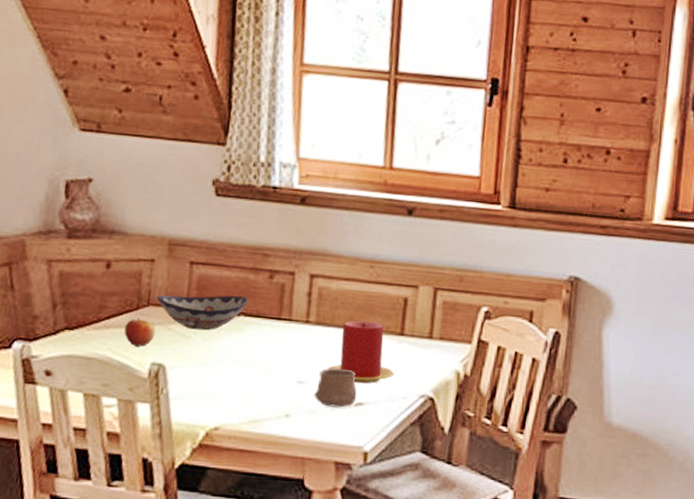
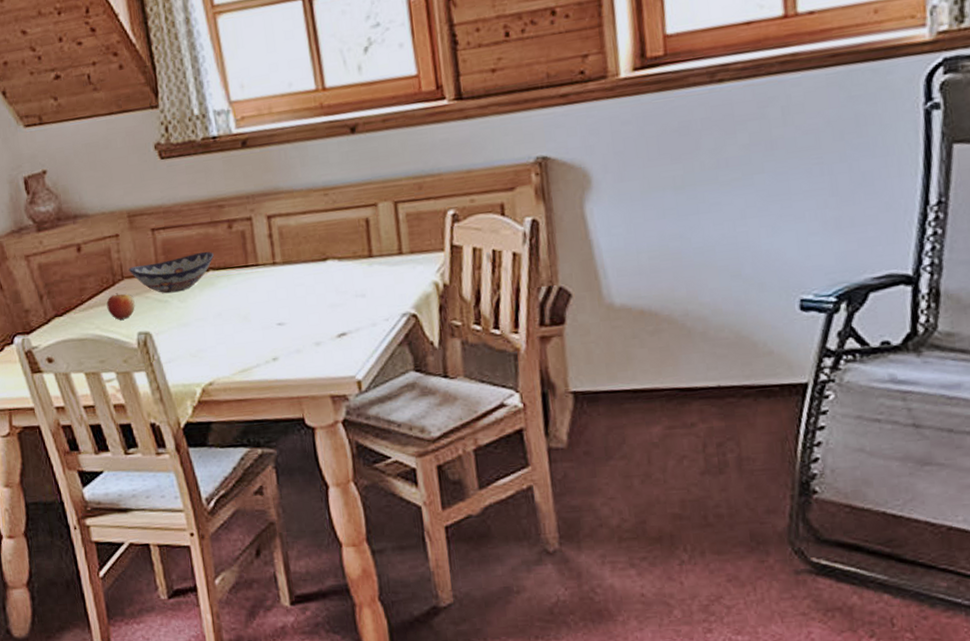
cup: present [314,368,357,408] -> none [296,302,339,343]
candle: present [327,320,394,384] -> none [304,249,371,314]

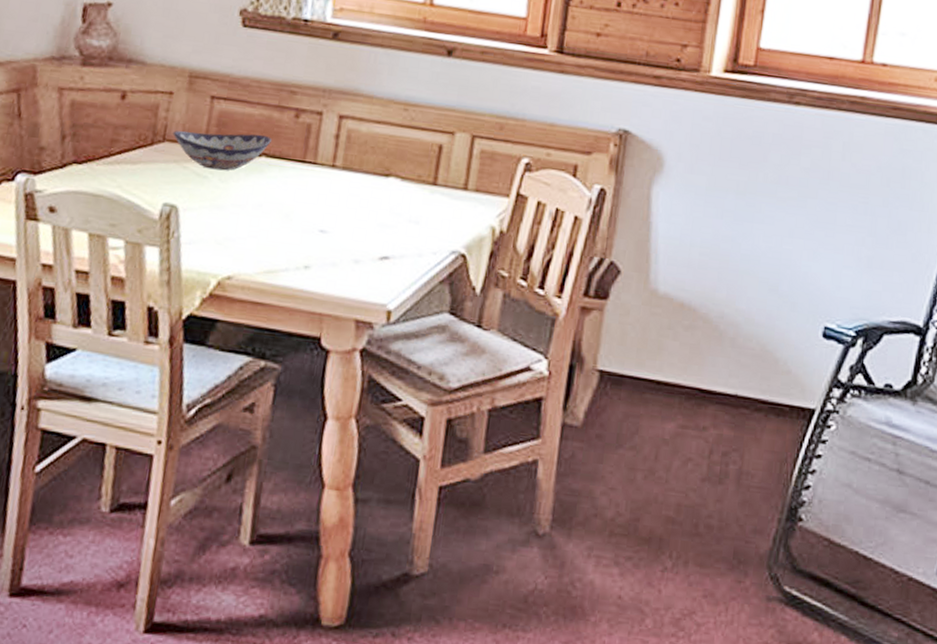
apple: present [106,293,135,320] -> none [136,154,170,185]

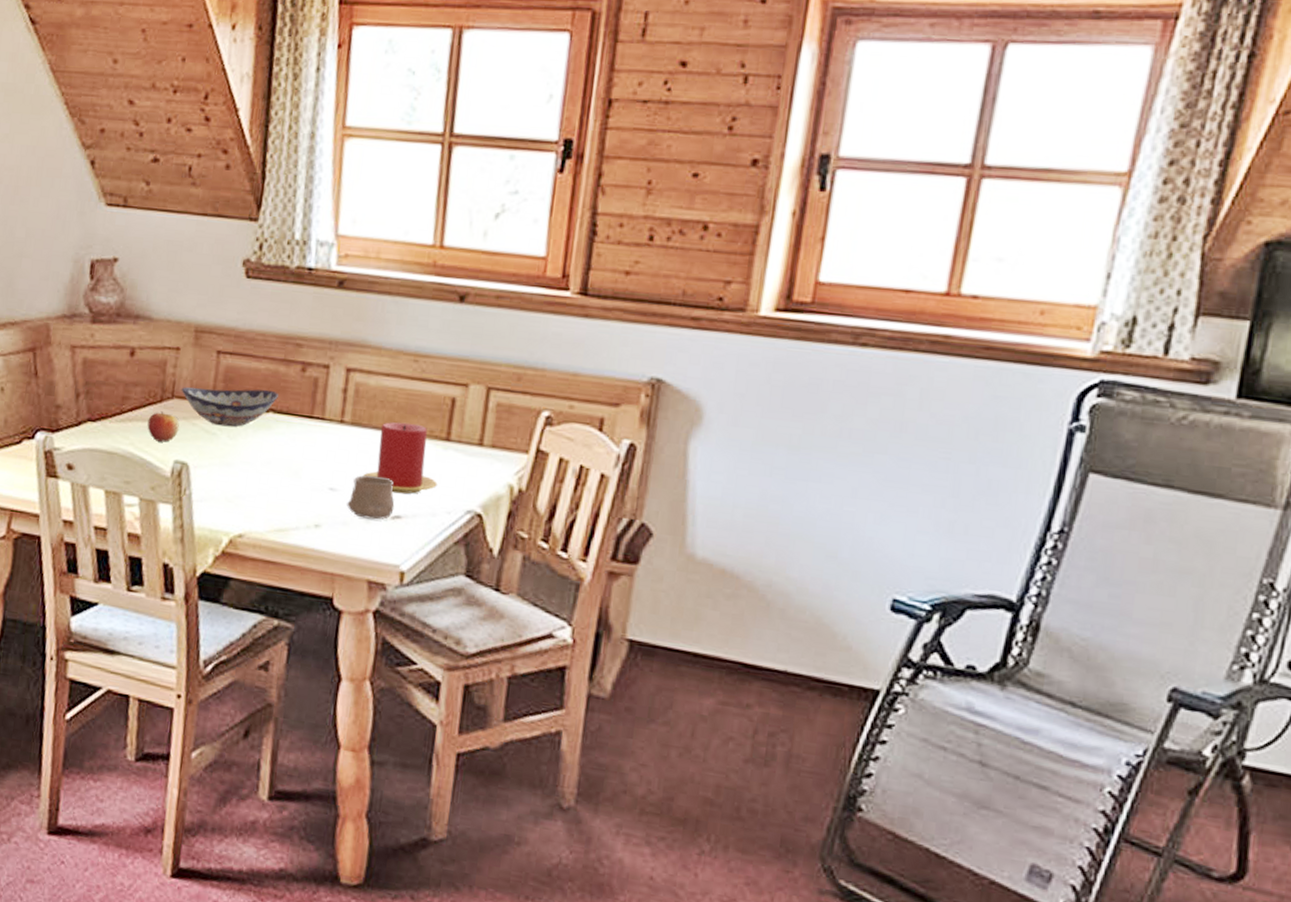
apple: none [136,154,170,185] -> present [147,411,179,442]
cup: none [336,217,383,261] -> present [347,475,395,520]
candle: none [352,167,424,236] -> present [362,422,438,494]

